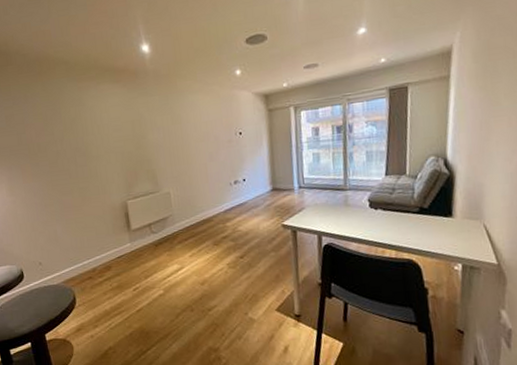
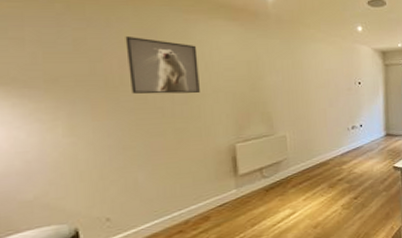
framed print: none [38,108,95,159] -> present [125,35,200,94]

